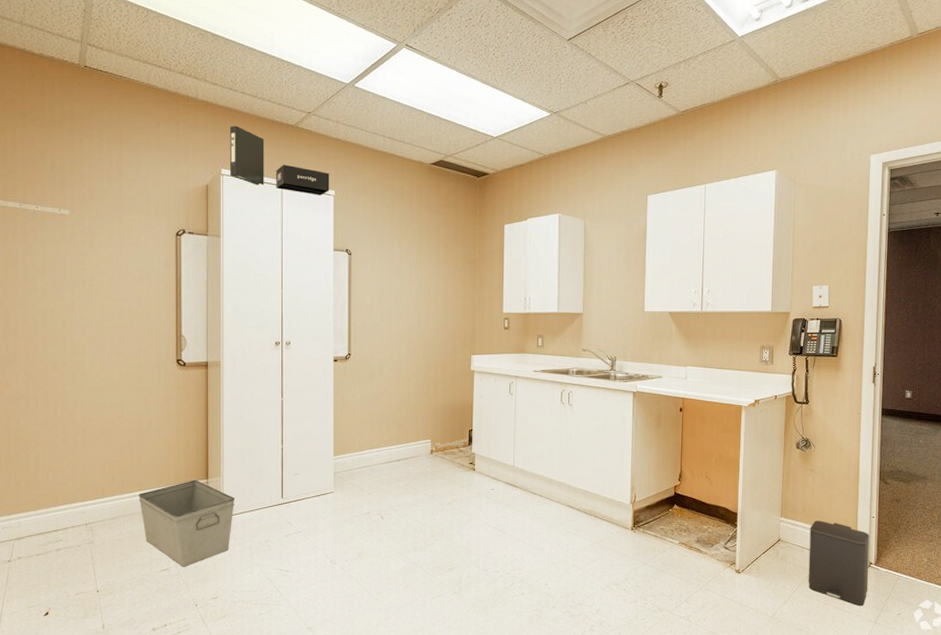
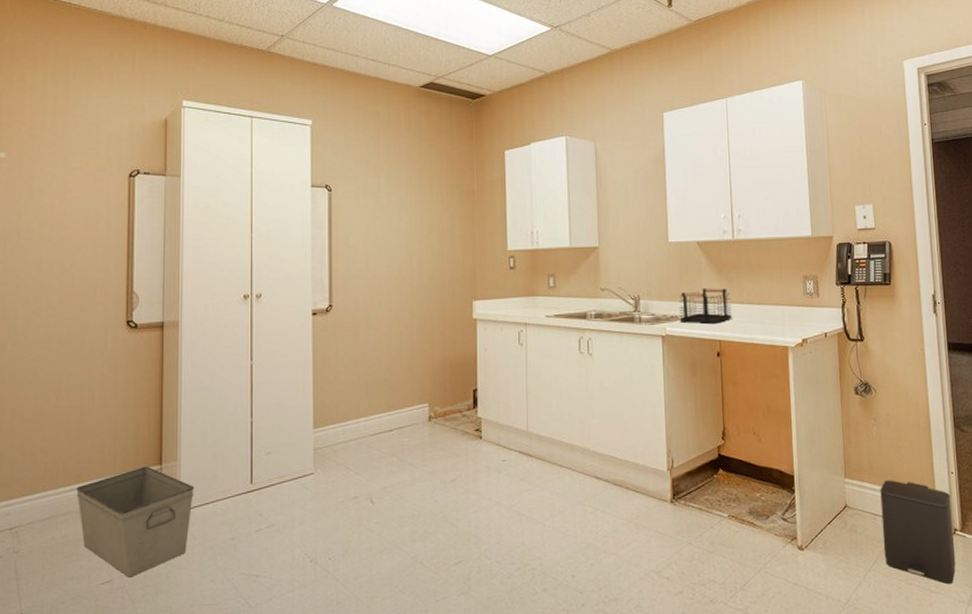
binder: present [229,125,265,186] -> none [191,52,232,117]
box: present [276,164,330,195] -> none [245,93,306,126]
dish rack: none [650,353,696,384] -> present [679,288,732,325]

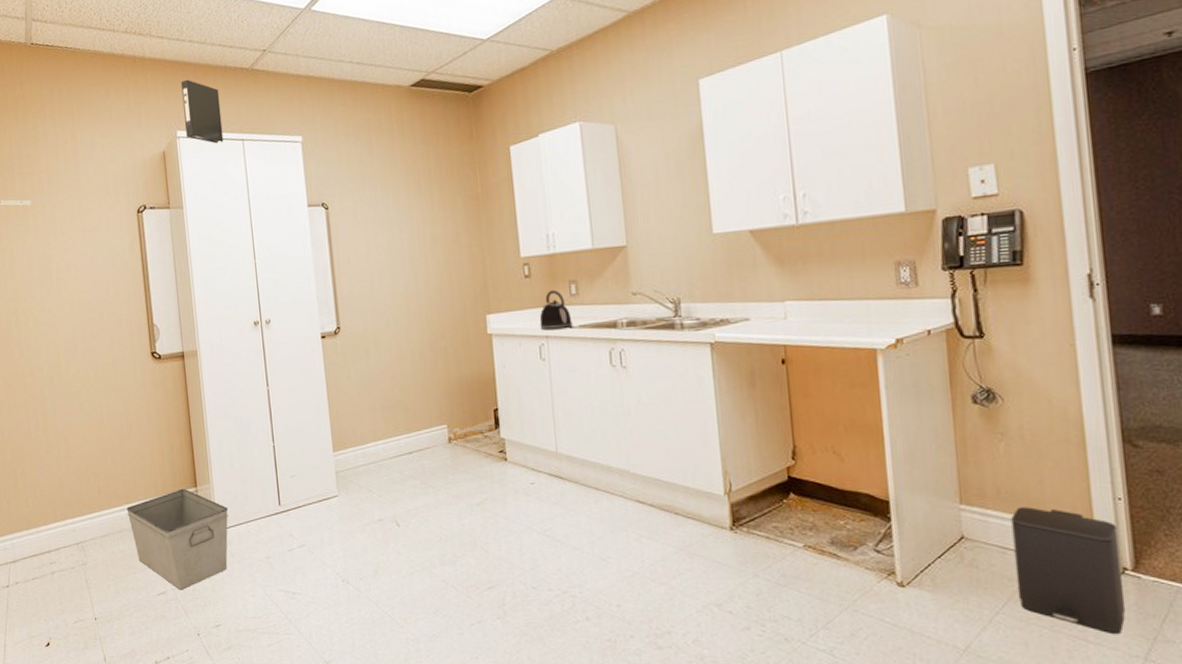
binder: none [191,52,232,117] -> present [180,79,224,144]
kettle: none [520,281,549,319] -> present [539,289,573,331]
dish rack: present [679,288,732,325] -> none [730,283,800,328]

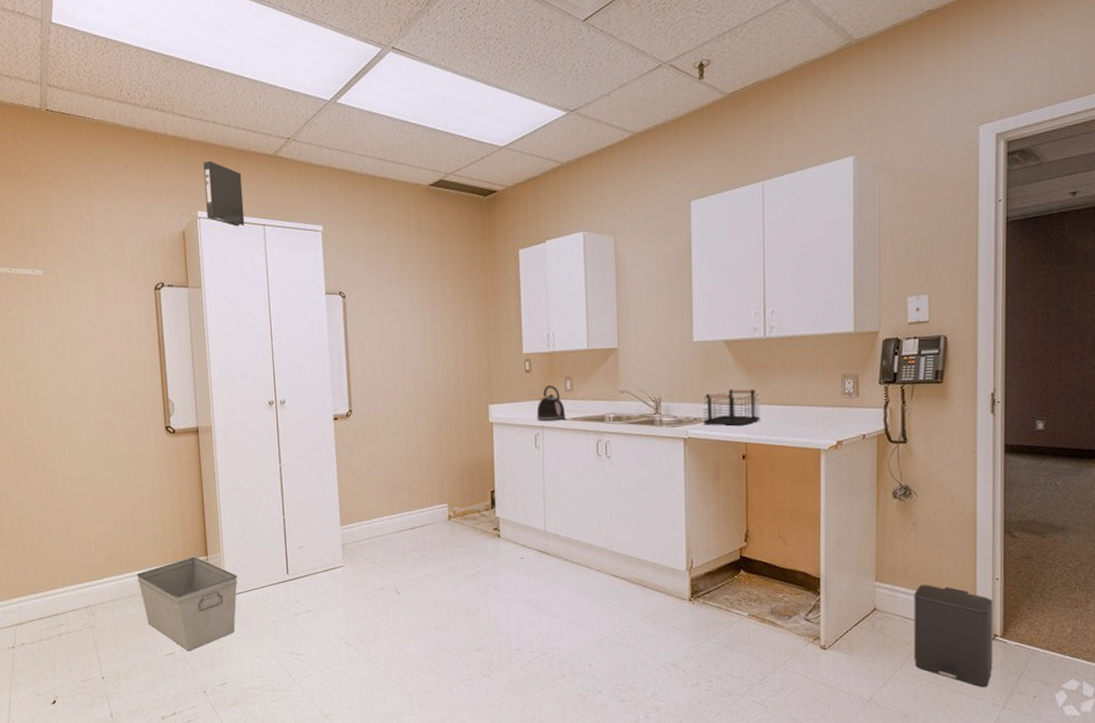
dish rack: none [730,283,800,328] -> present [703,388,760,427]

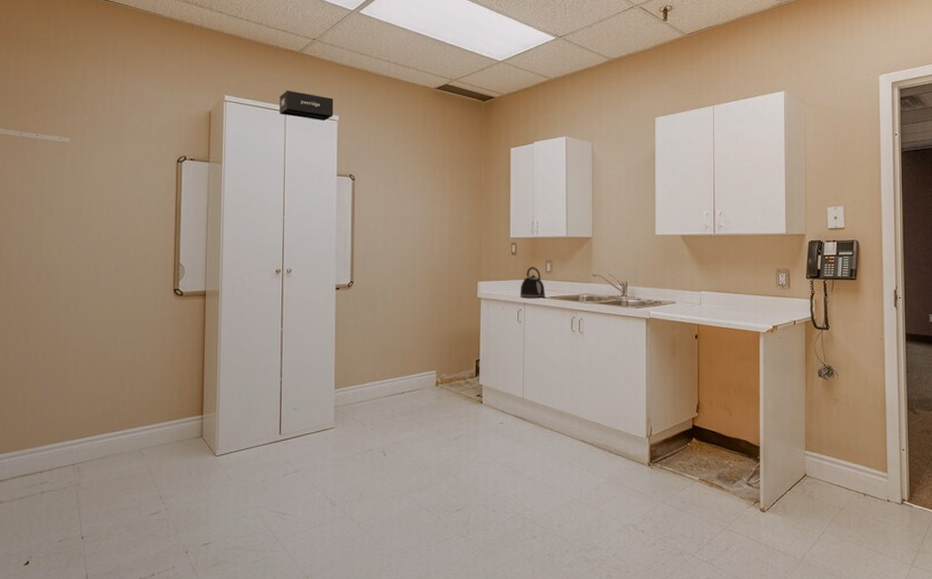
storage bin: present [136,557,238,651] -> none [129,415,231,510]
binder: present [202,160,245,227] -> none [232,52,269,112]
box: none [256,200,317,233] -> present [279,90,334,121]
dish rack: present [703,388,760,427] -> none [663,277,710,310]
pedal bin: present [913,585,993,687] -> none [837,454,903,547]

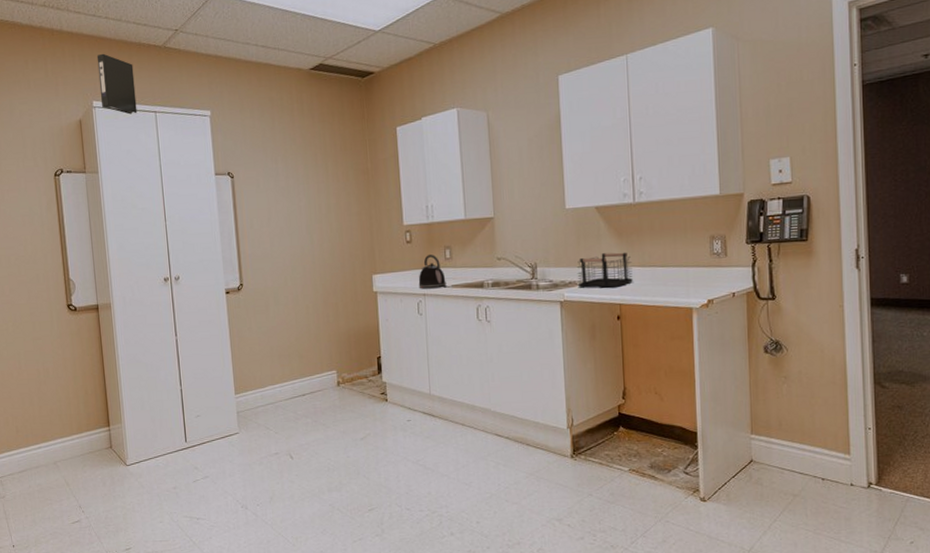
binder: none [232,52,269,112] -> present [96,53,137,115]
box: present [279,90,334,121] -> none [148,88,205,118]
dish rack: none [663,277,710,310] -> present [577,252,633,289]

